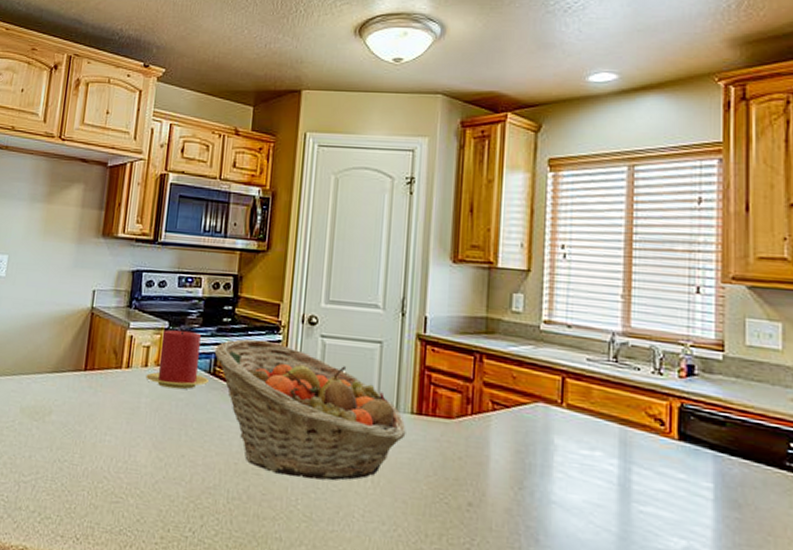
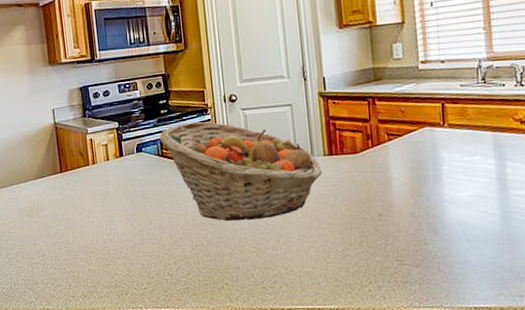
candle: present [145,329,209,390] -> none [109,126,159,174]

